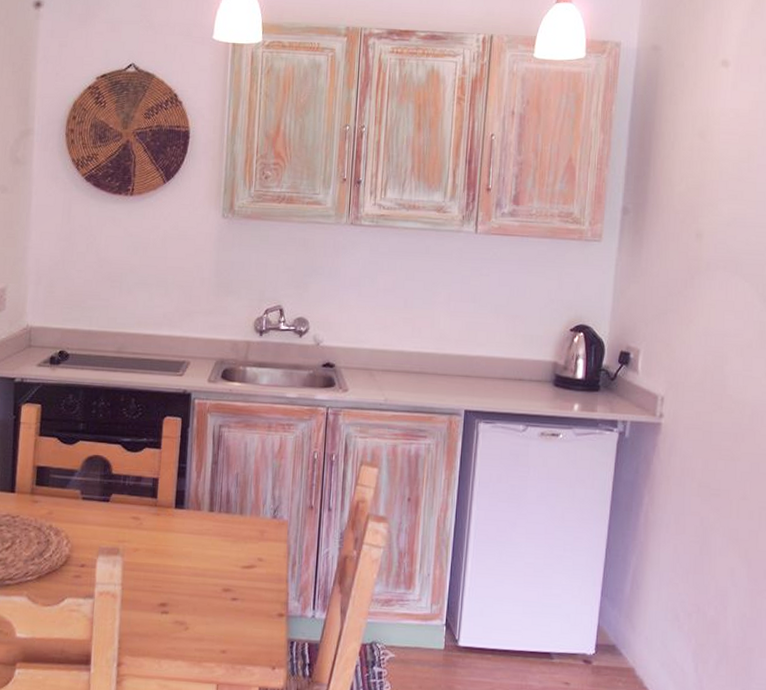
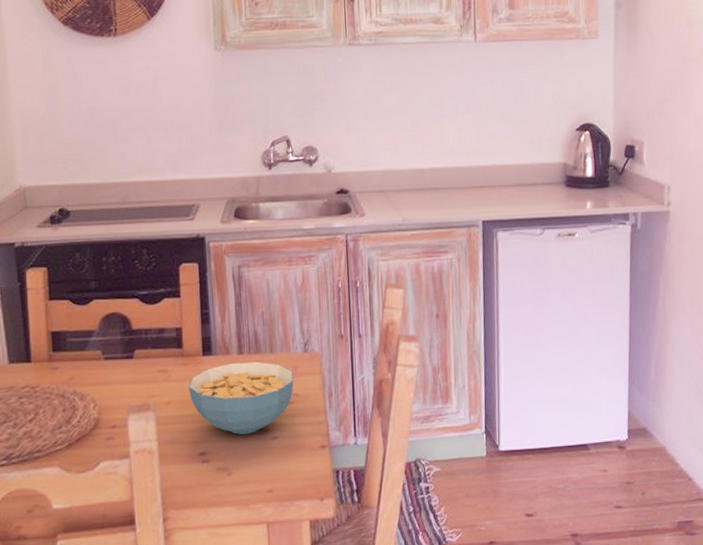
cereal bowl: none [157,519,261,592] -> present [189,361,294,435]

